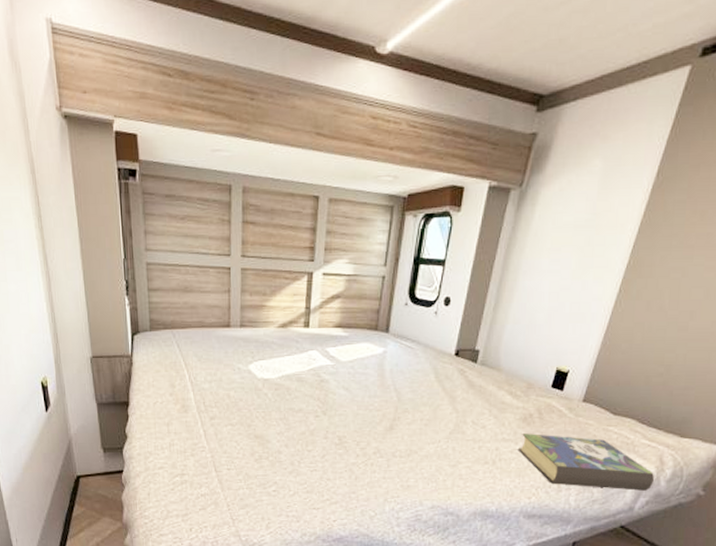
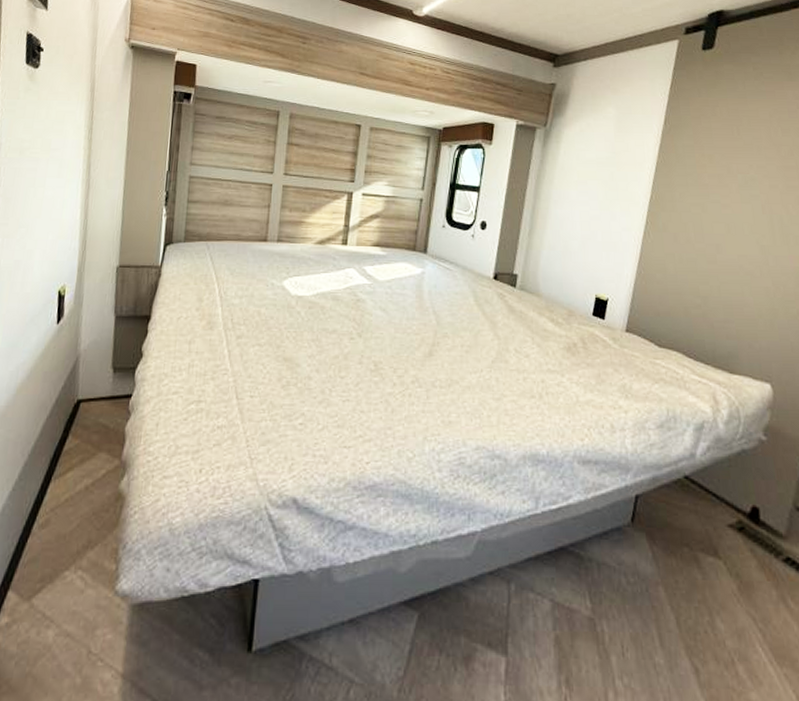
book: present [517,434,655,491] -> none [564,365,712,434]

